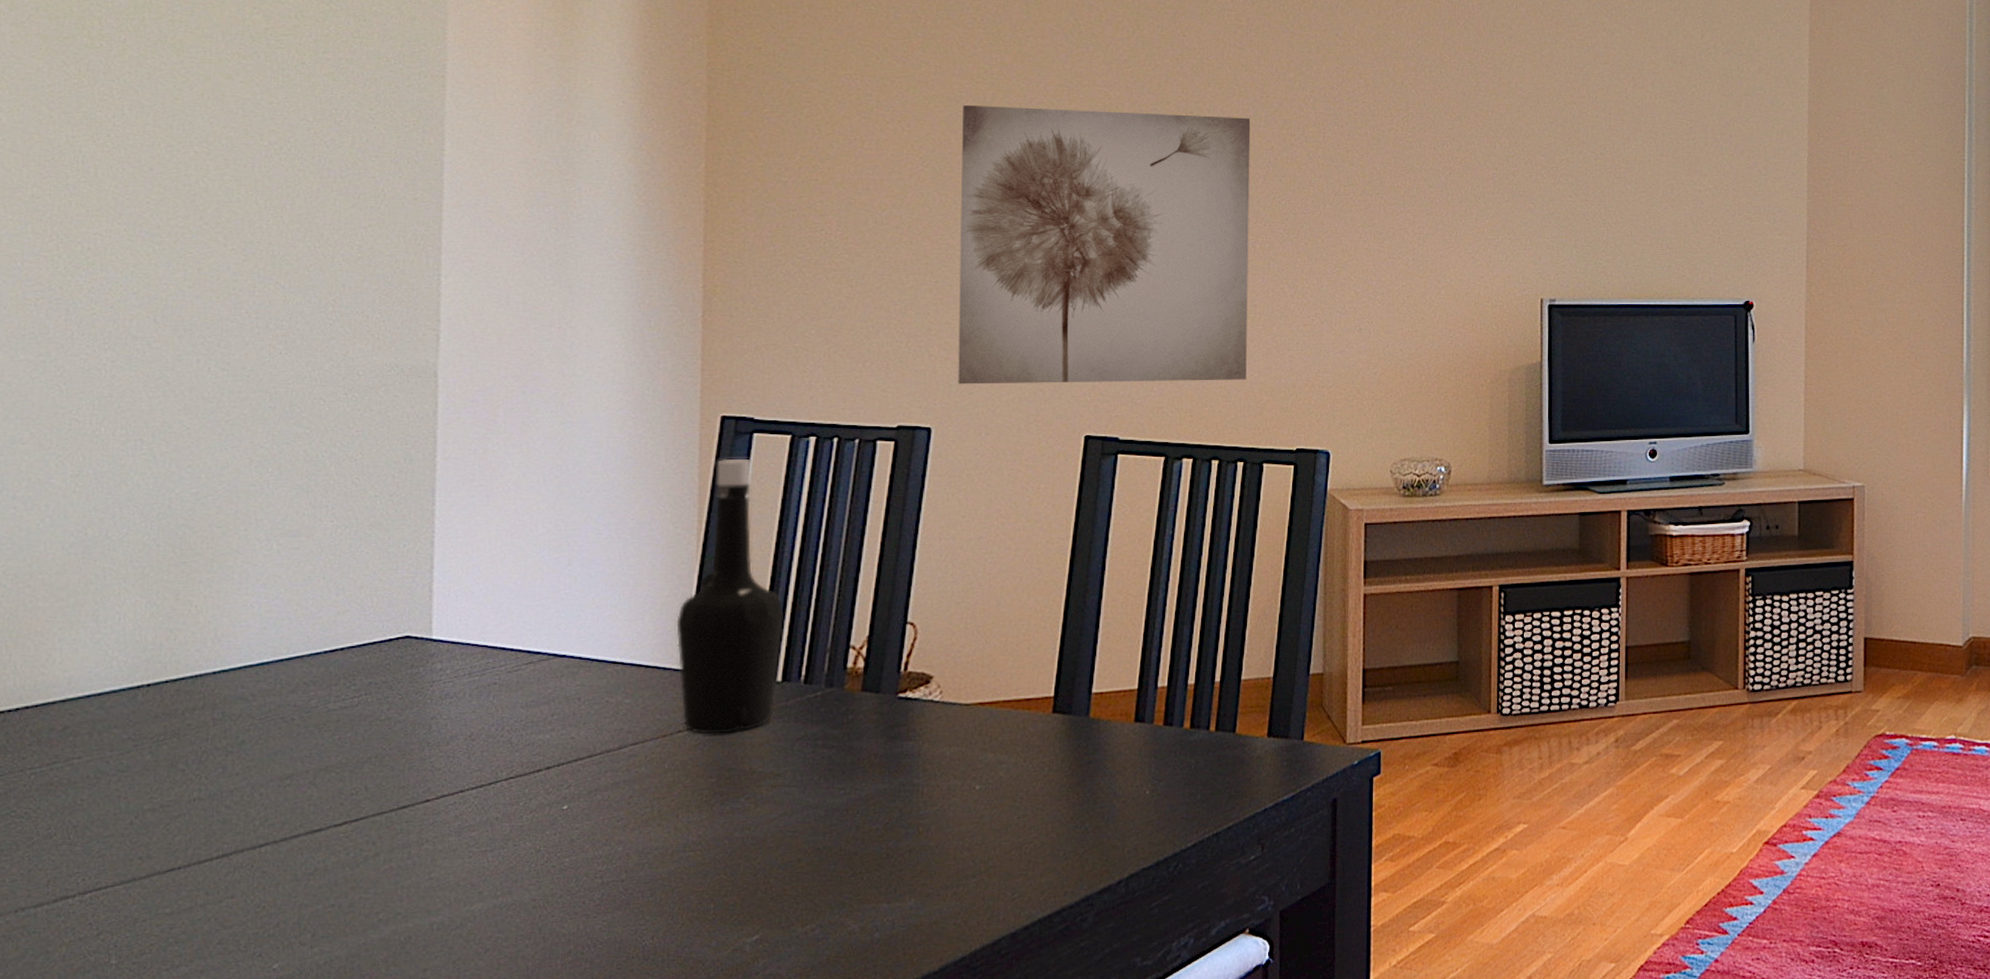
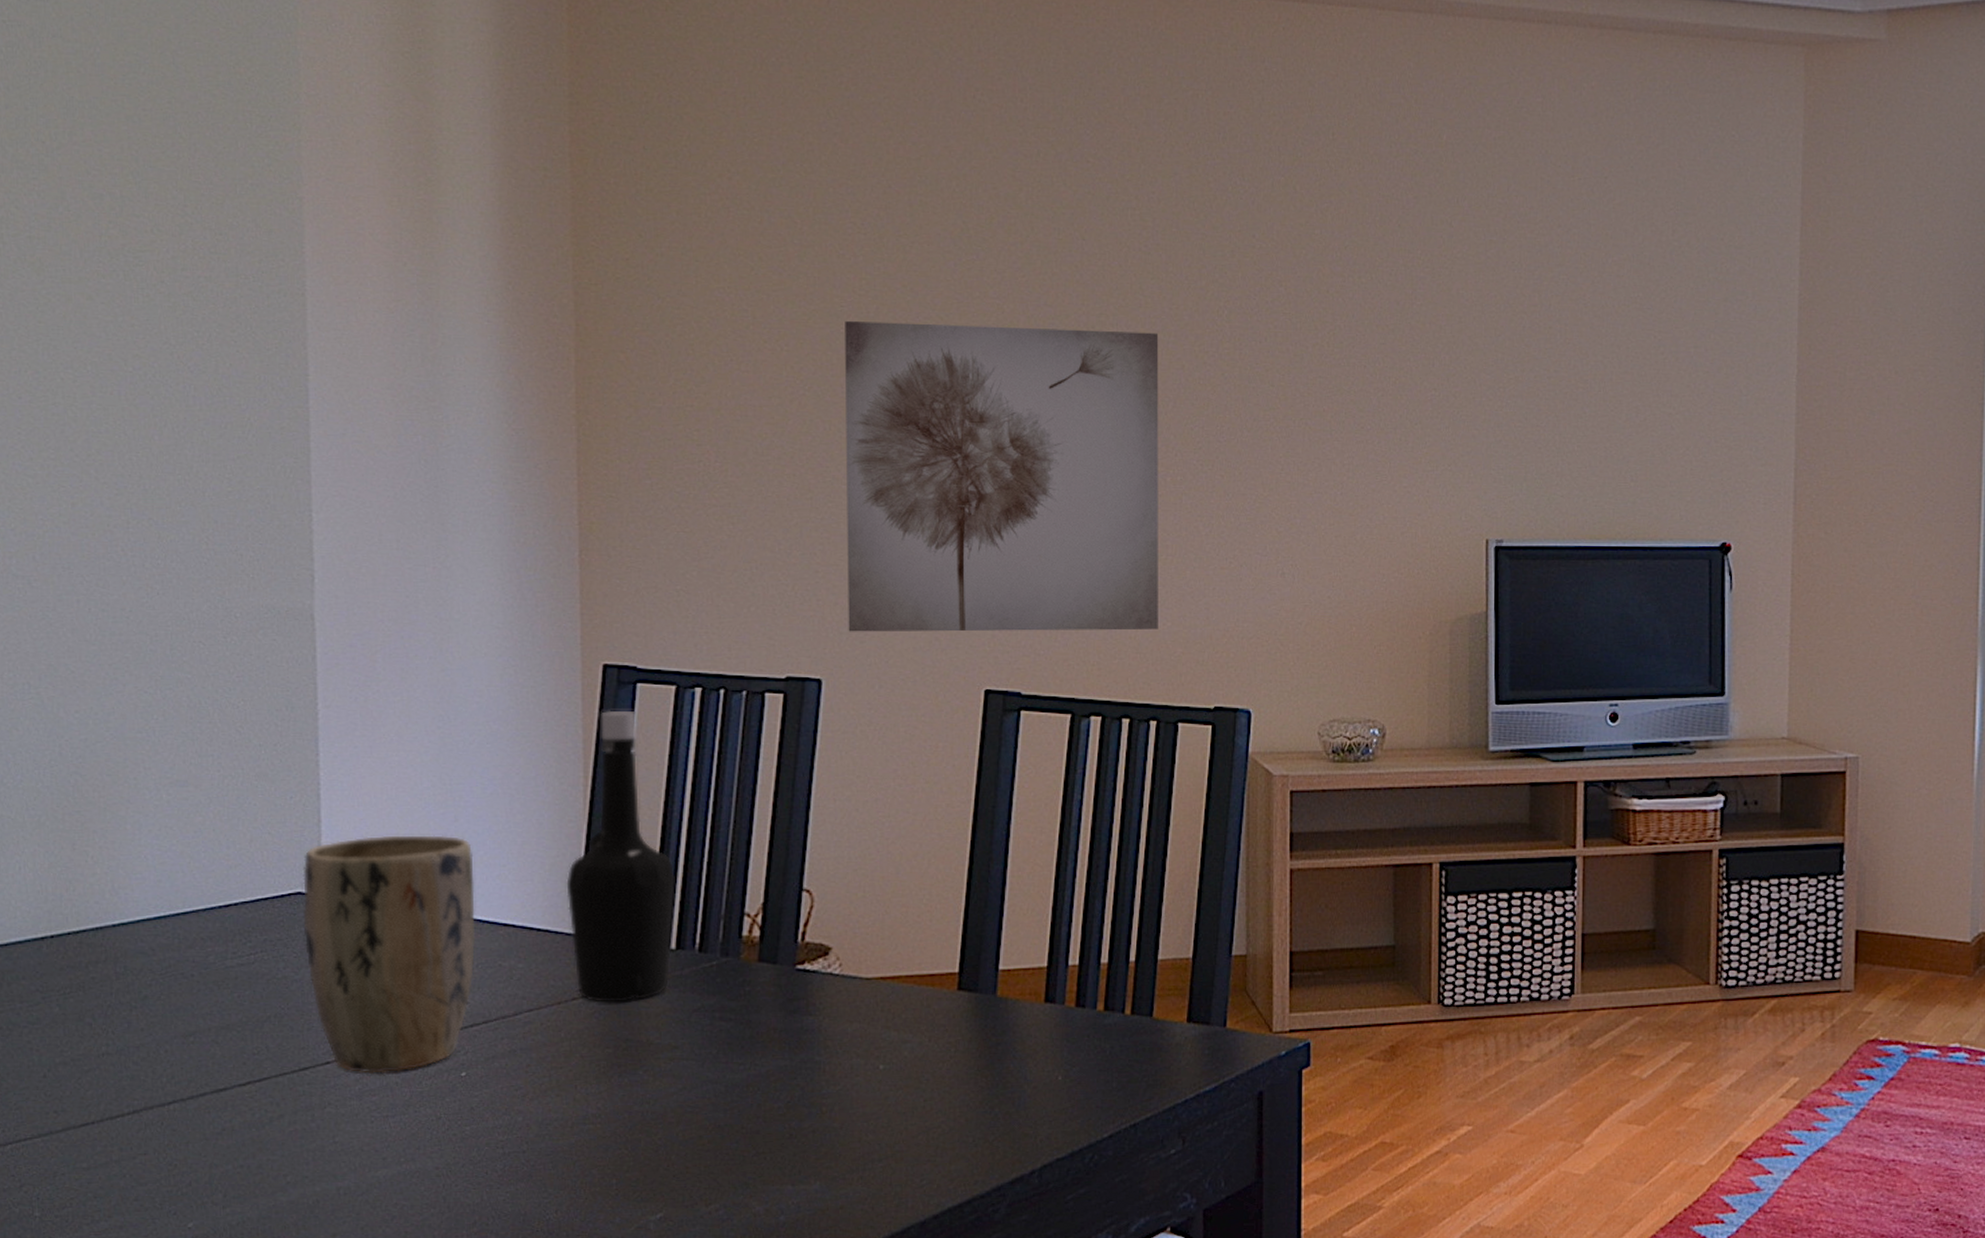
plant pot: none [410,578,586,810] -> present [302,835,476,1074]

